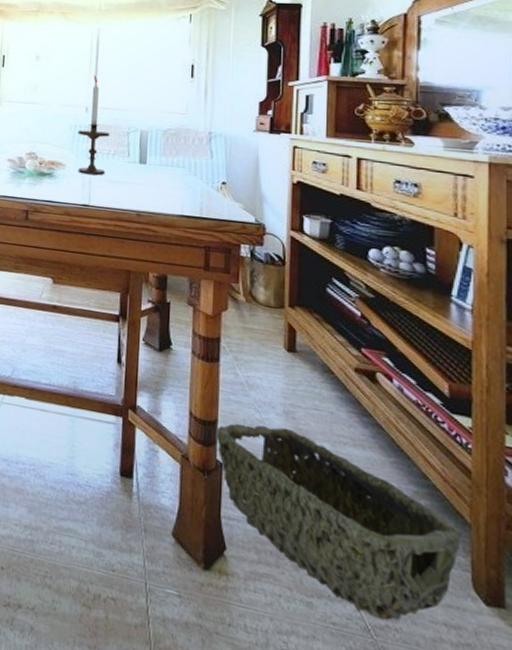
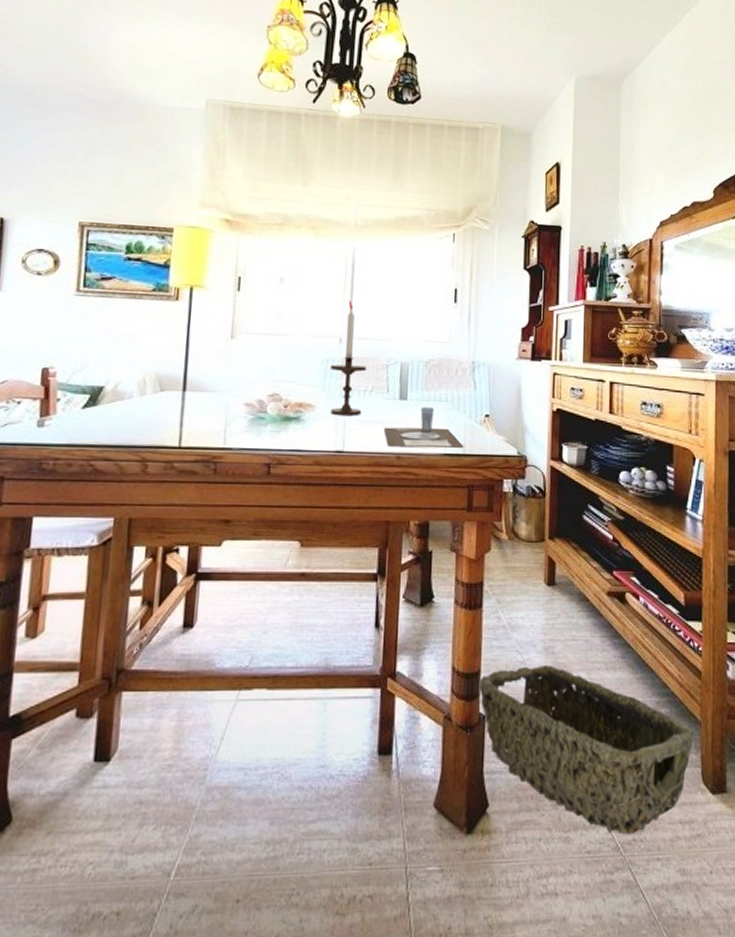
place setting: none [125,171,201,211] -> present [383,407,464,448]

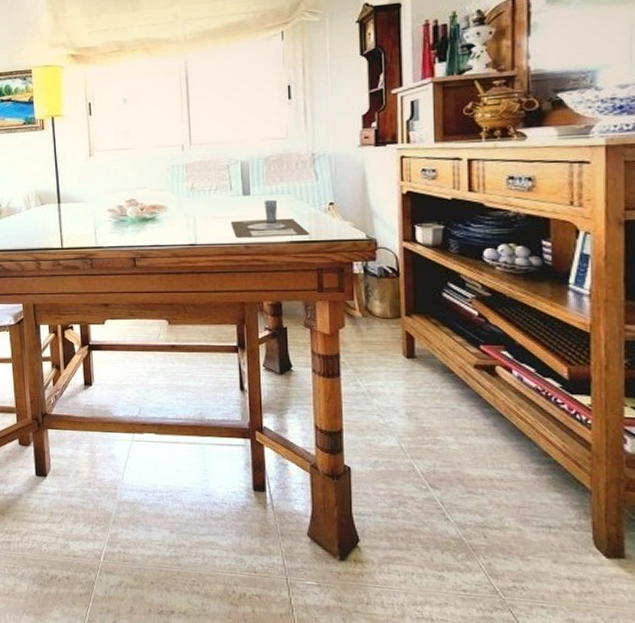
candlestick: present [330,300,366,417] -> none [176,110,209,214]
woven basket: present [479,664,694,835] -> none [342,428,583,582]

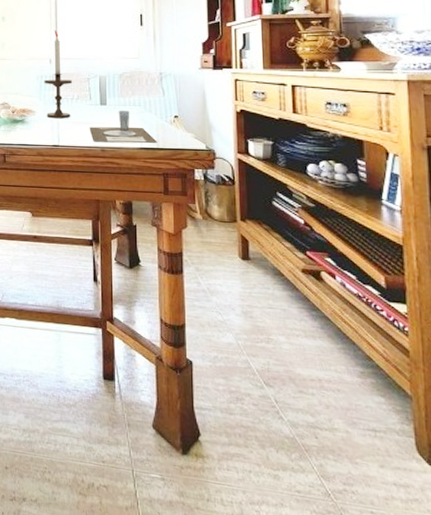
candlestick: none [176,110,209,214] -> present [44,30,72,119]

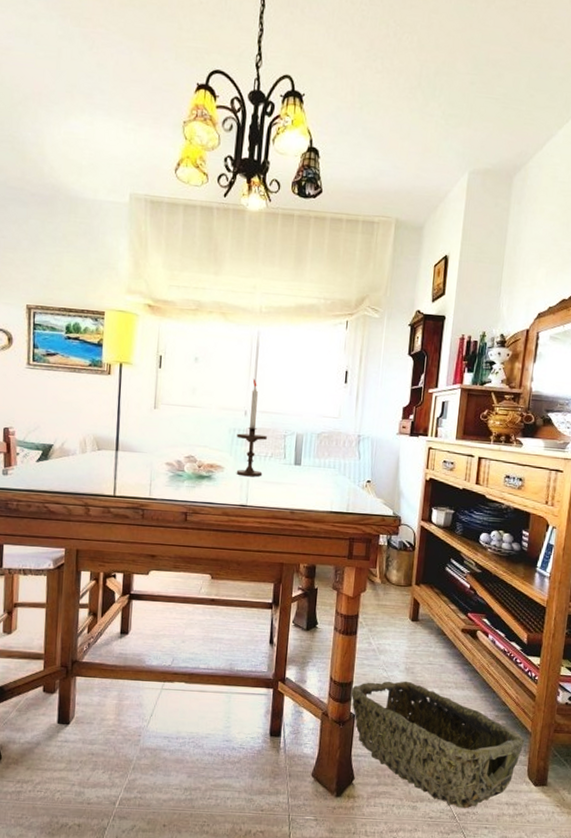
place setting: present [89,111,157,143] -> none [280,472,348,507]
woven basket: none [185,325,405,485] -> present [351,681,525,809]

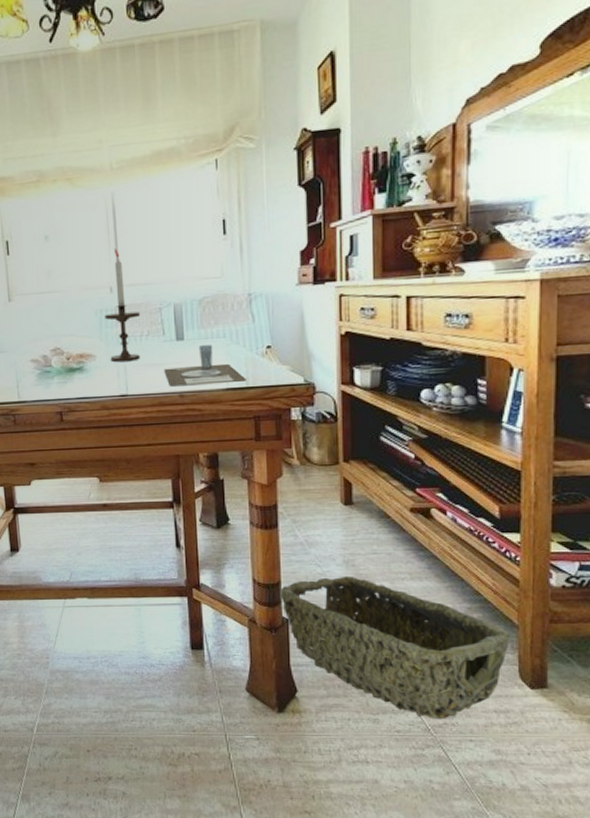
place setting: none [280,472,348,507] -> present [163,345,247,387]

